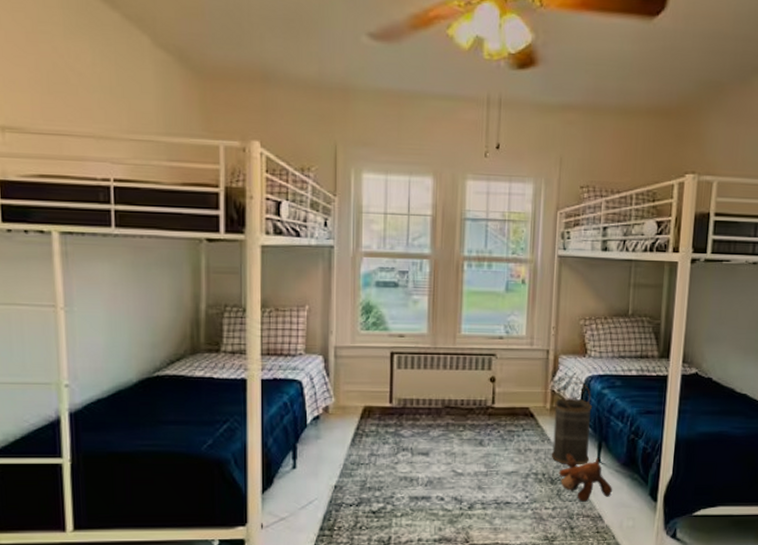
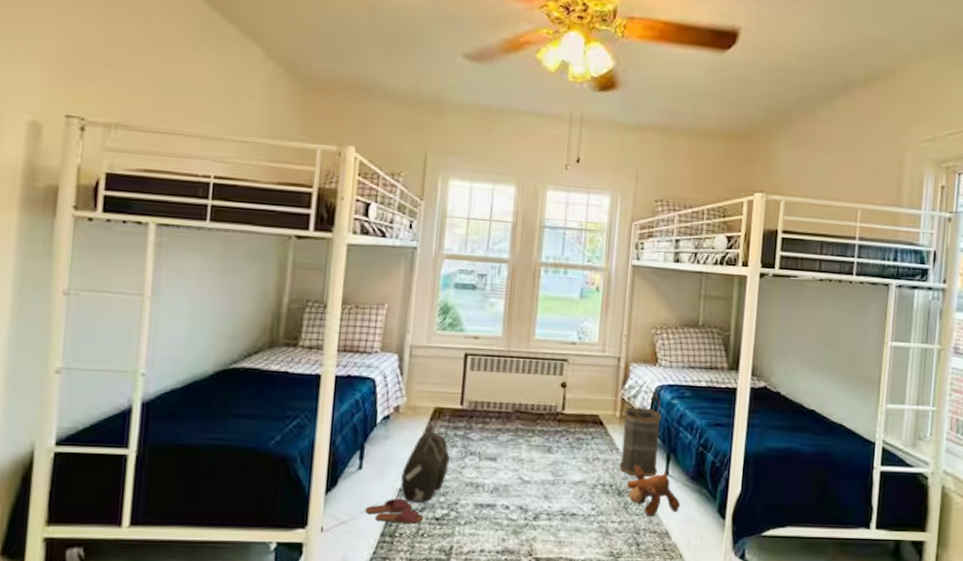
slippers: none [303,494,360,517] -> present [365,498,424,523]
duffel bag: none [336,424,382,498] -> present [401,425,450,503]

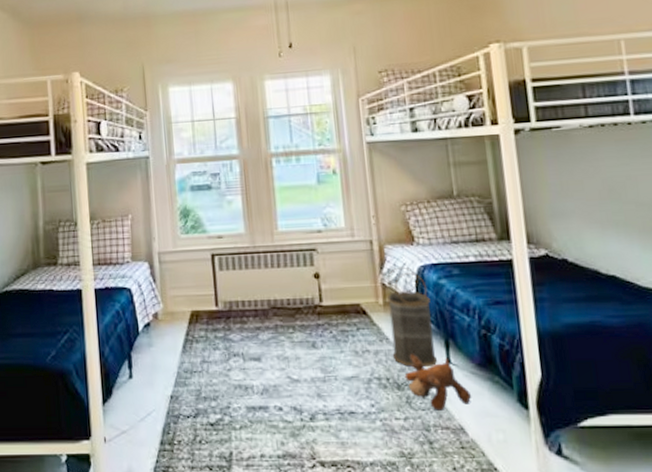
slippers: present [365,498,424,523] -> none [142,405,199,430]
duffel bag: present [401,425,450,503] -> none [170,329,215,409]

